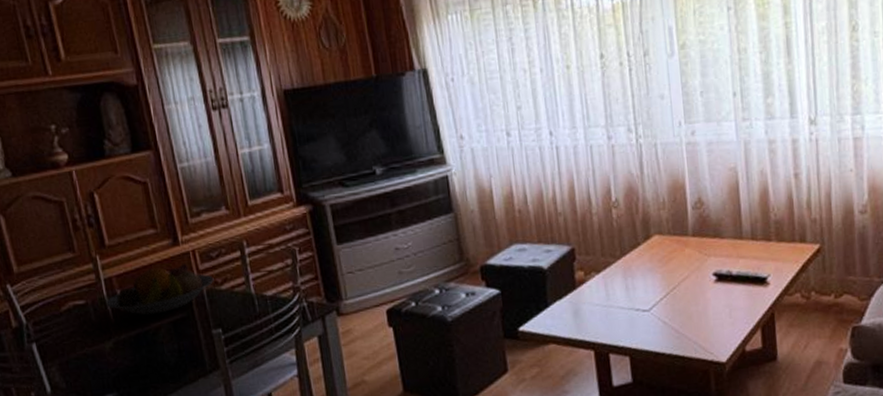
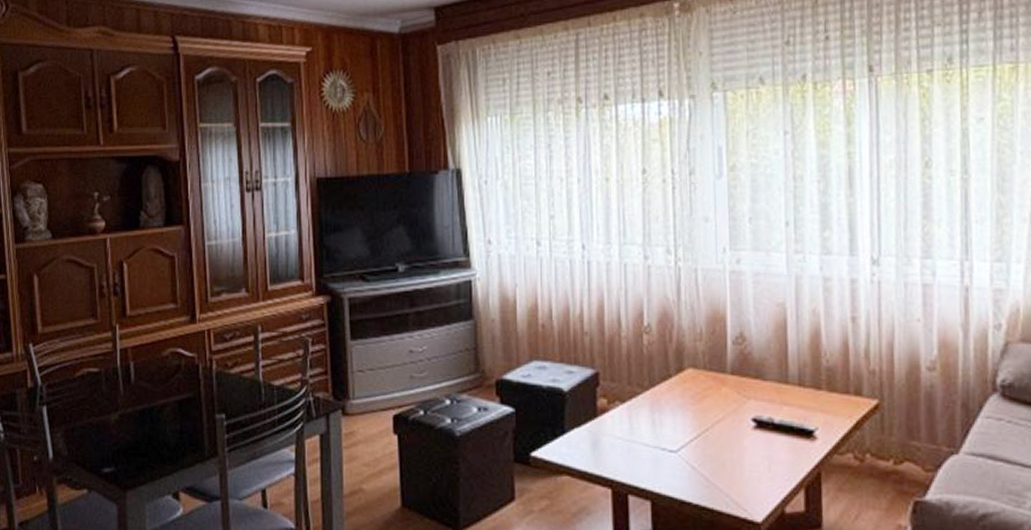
fruit bowl: present [105,264,214,316] -> none [118,343,225,391]

